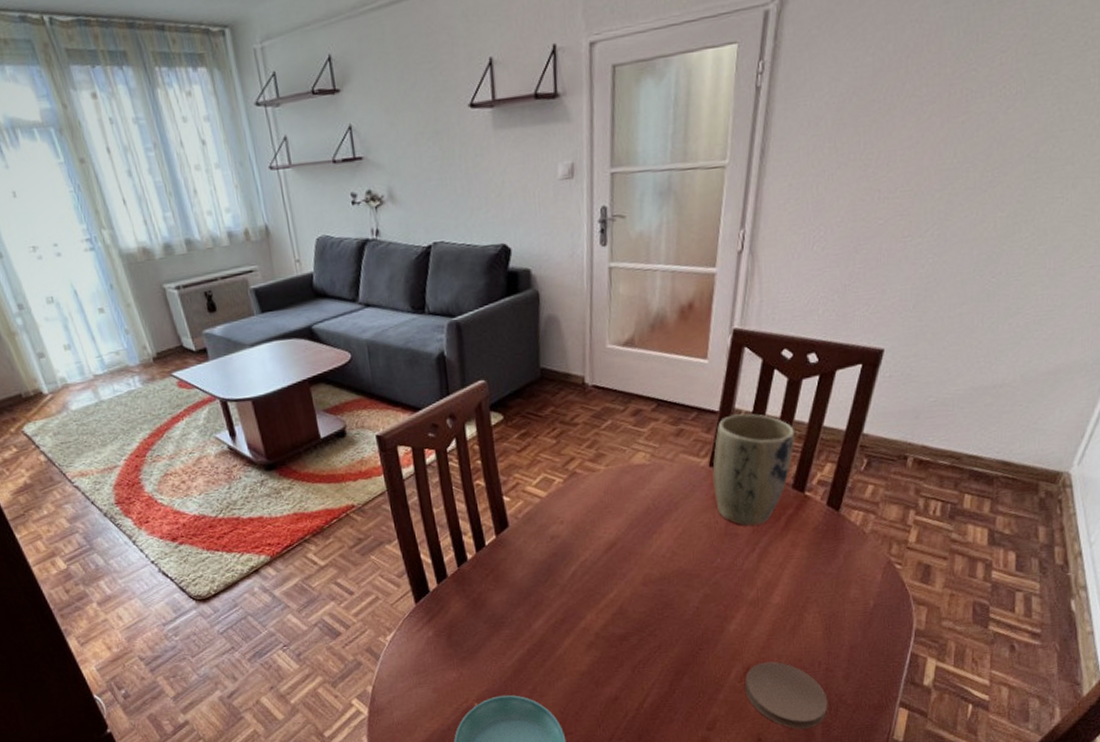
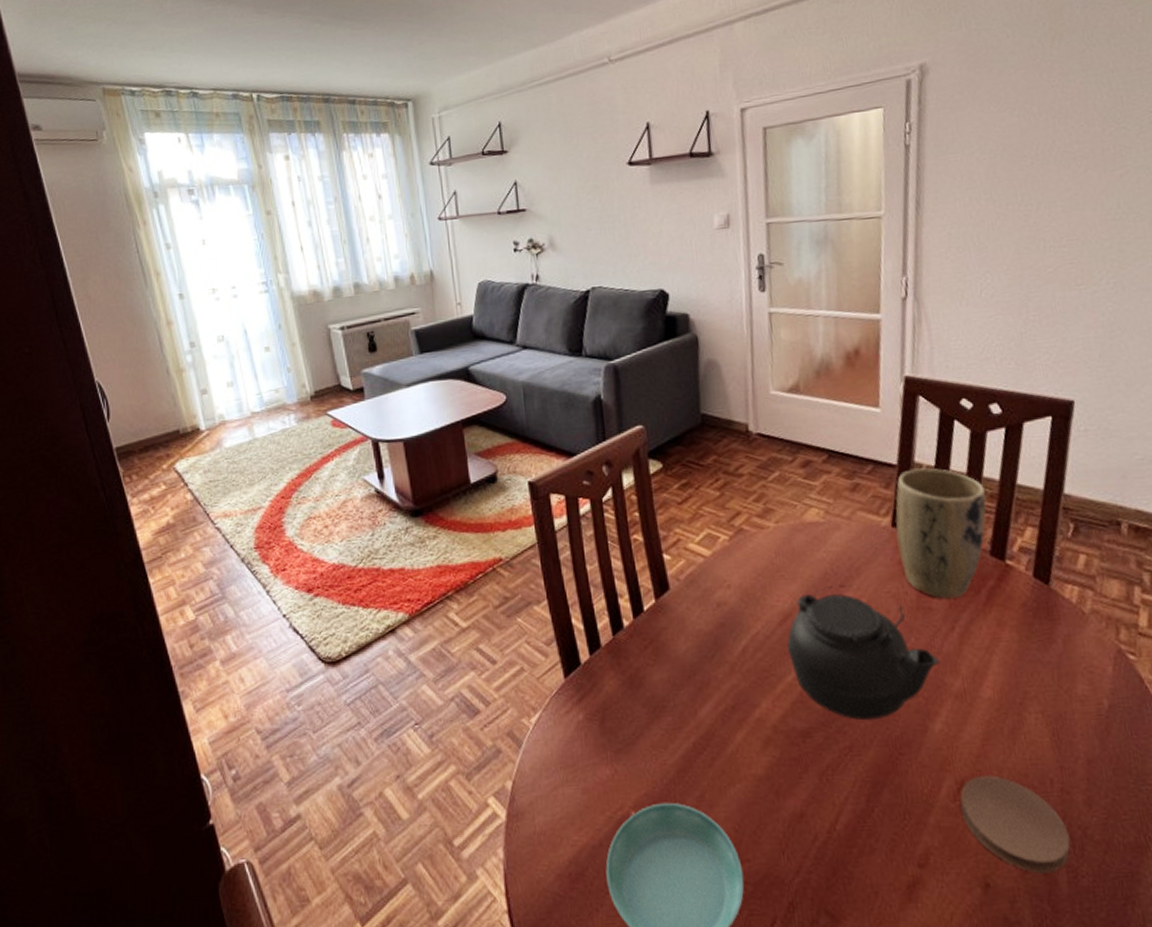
teapot: none [611,517,739,625] -> present [787,585,939,721]

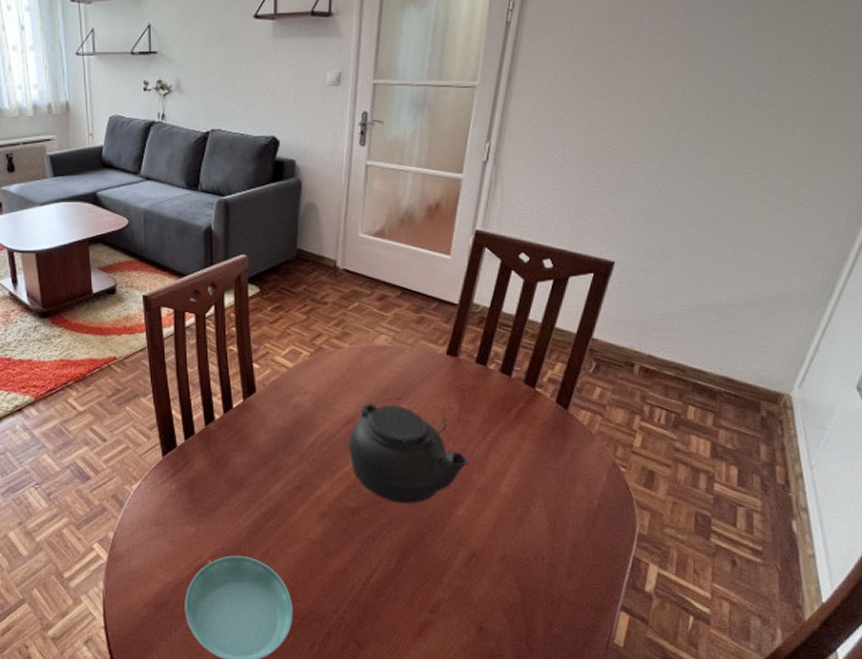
plant pot: present [895,468,987,599] -> none [449,308,528,415]
coaster: present [960,775,1071,874] -> none [469,550,550,623]

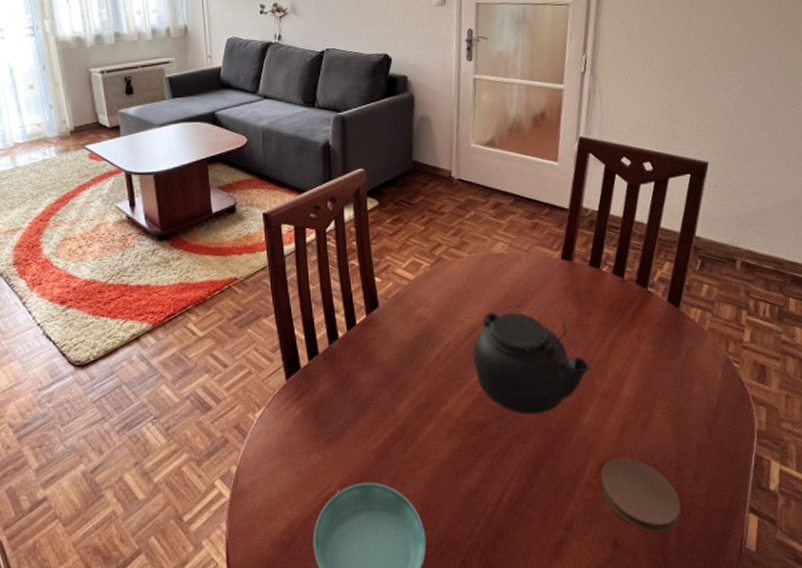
coaster: none [469,550,550,623] -> present [600,457,681,533]

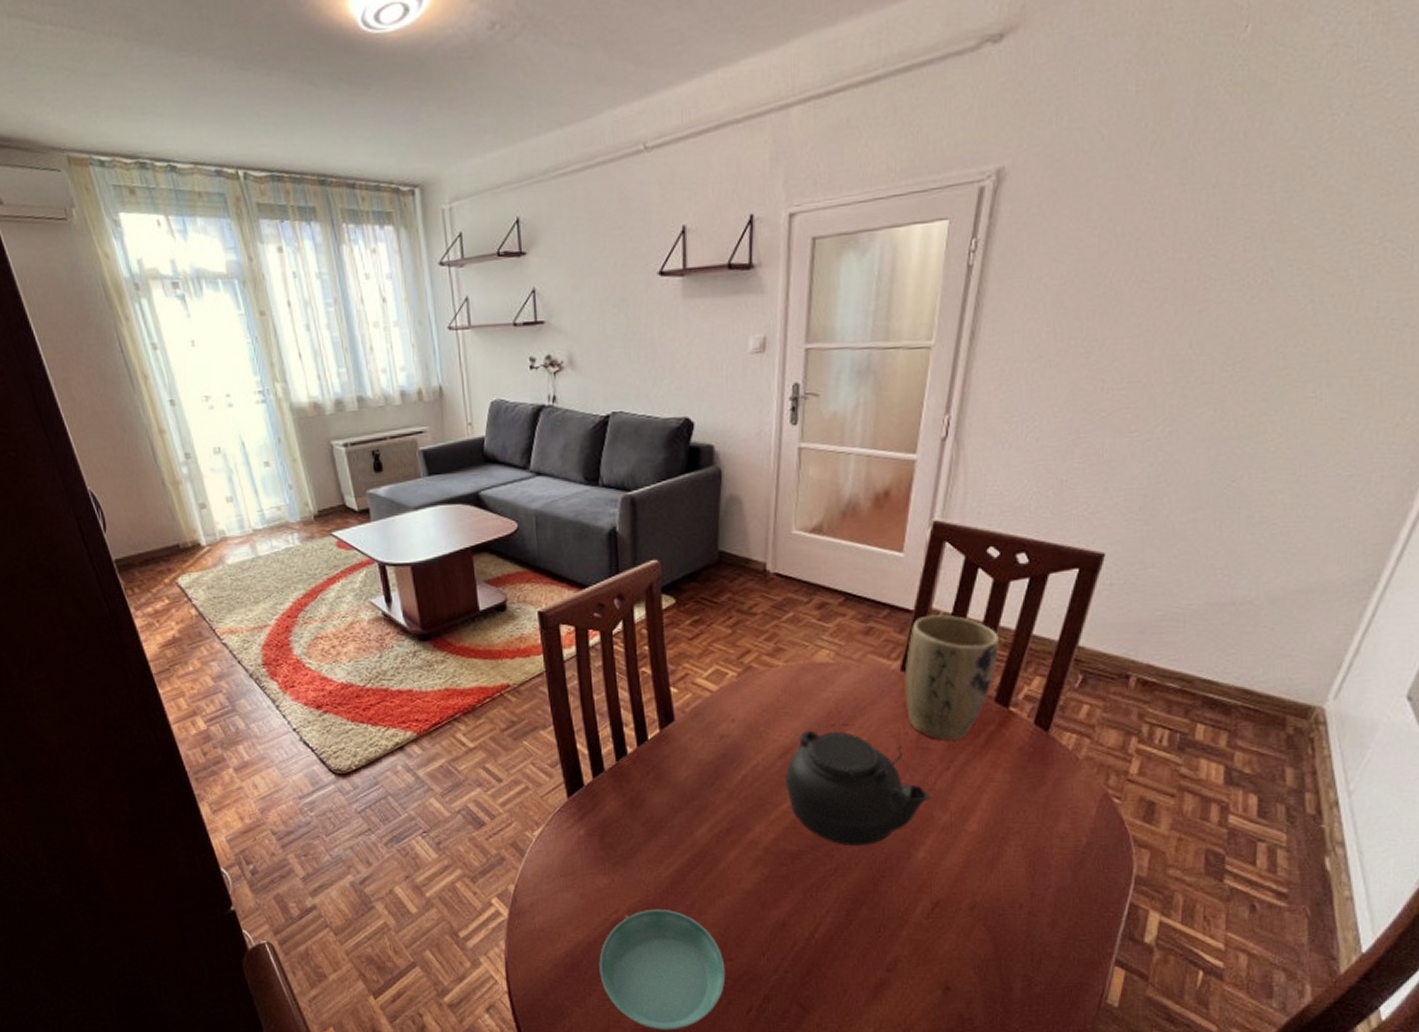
plant pot: none [564,212,636,318] -> present [904,615,999,740]
coaster: present [600,457,681,533] -> none [932,898,1030,981]

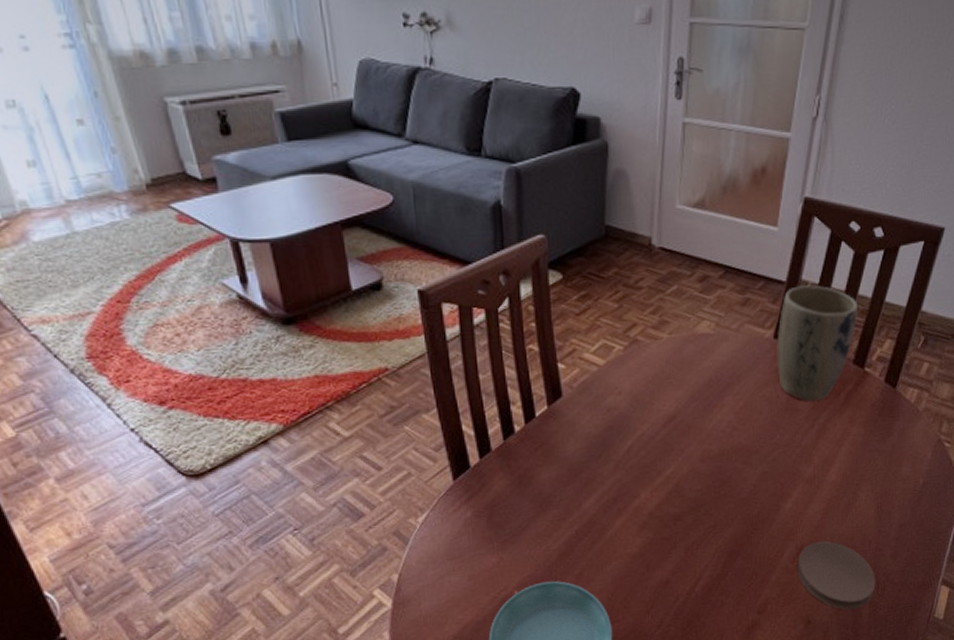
teapot: present [785,724,931,847] -> none [669,390,797,504]
coaster: none [932,898,1030,981] -> present [797,541,876,610]

